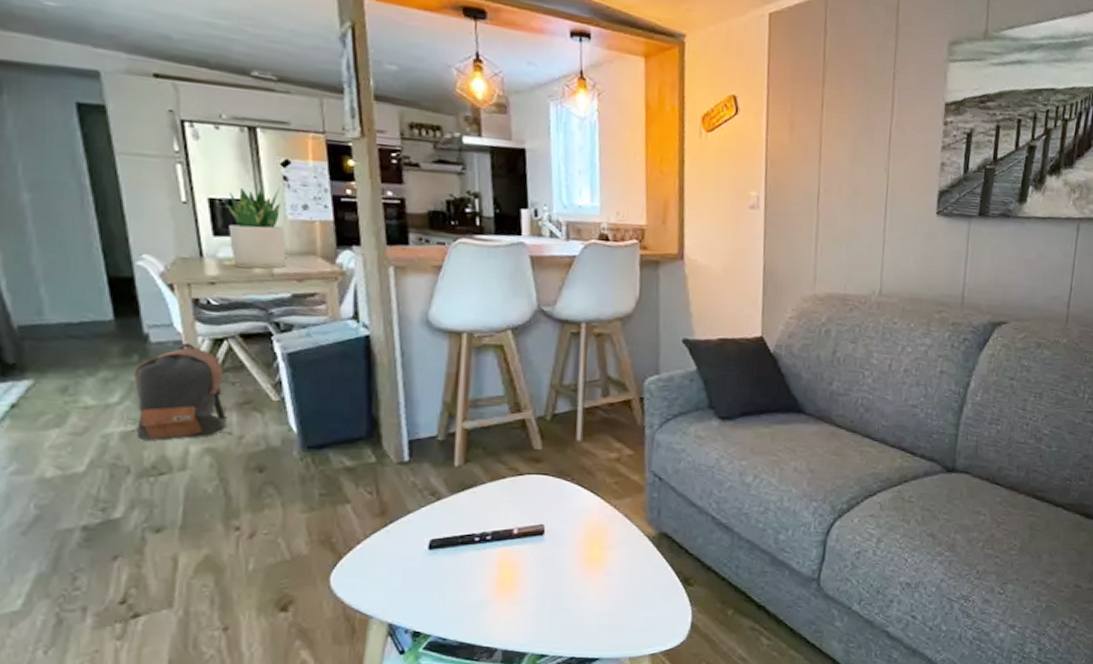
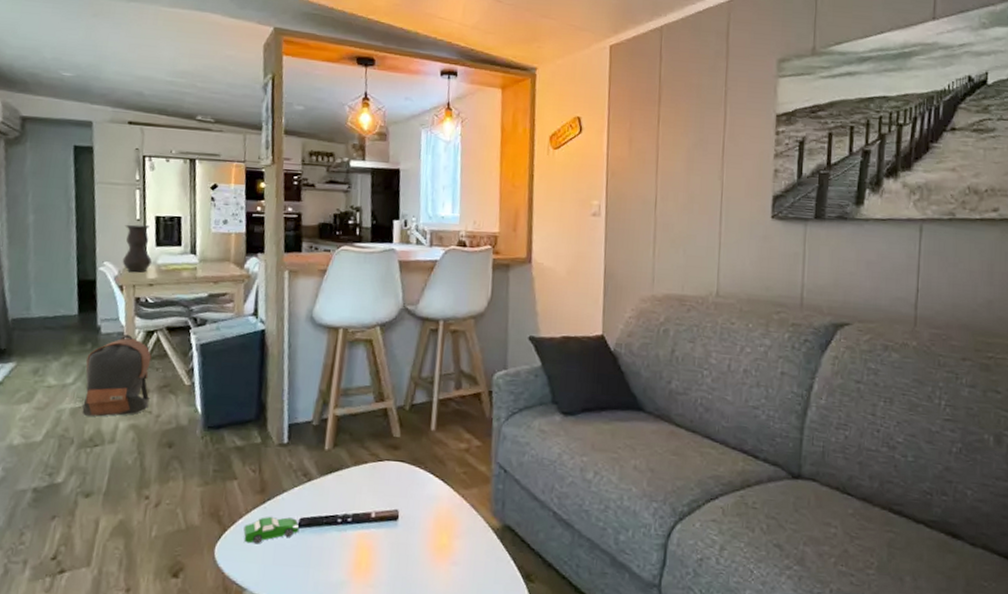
vase: none [166,208,209,269] -> present [122,224,152,273]
planter: present [224,185,286,270] -> none [166,205,209,274]
toy car: none [363,539,431,570] -> present [243,516,300,544]

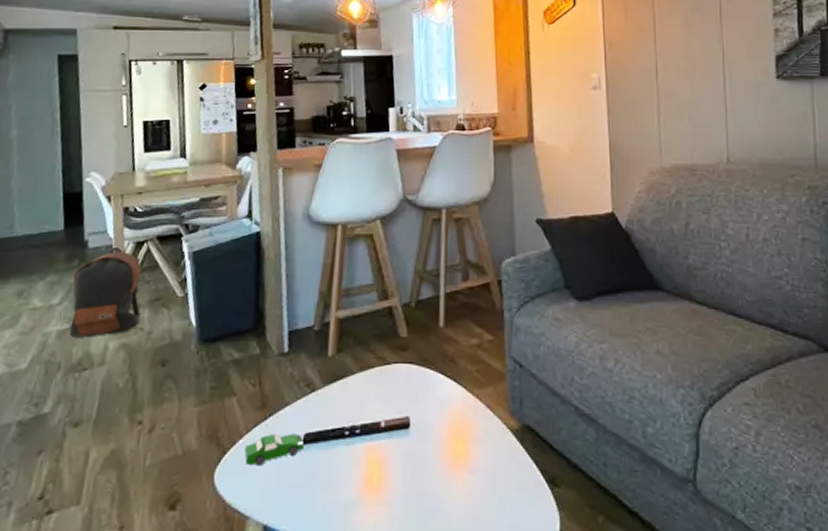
vase: present [122,224,152,273] -> none [109,131,140,182]

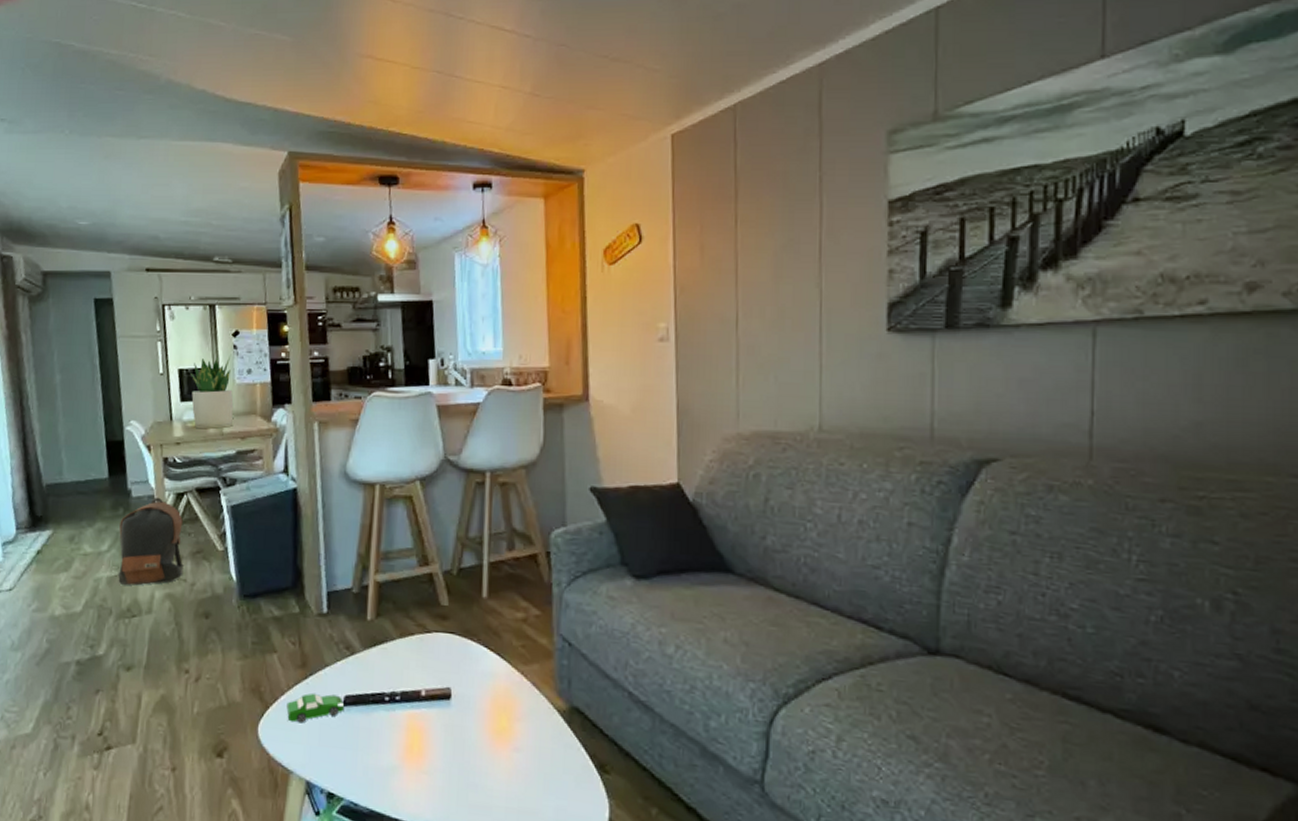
planter: none [154,106,199,179] -> present [189,354,234,430]

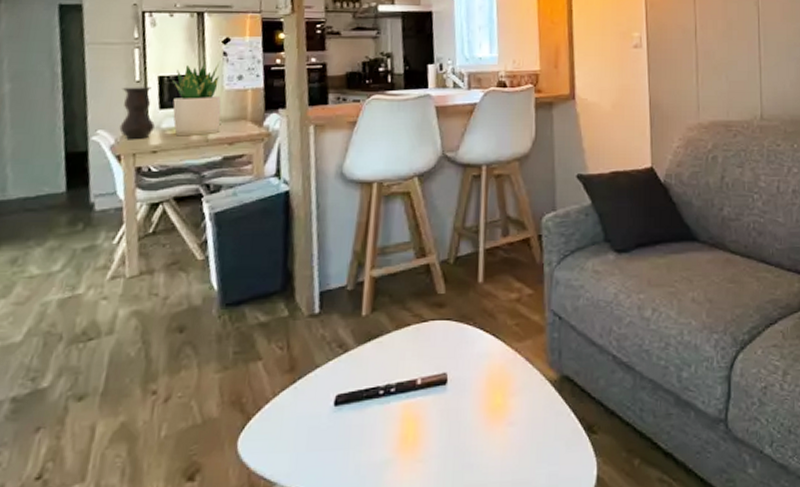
backpack: present [118,497,185,586] -> none [72,209,157,306]
vase: none [148,379,177,432] -> present [119,87,155,140]
toy car: present [286,692,345,723] -> none [271,395,336,431]

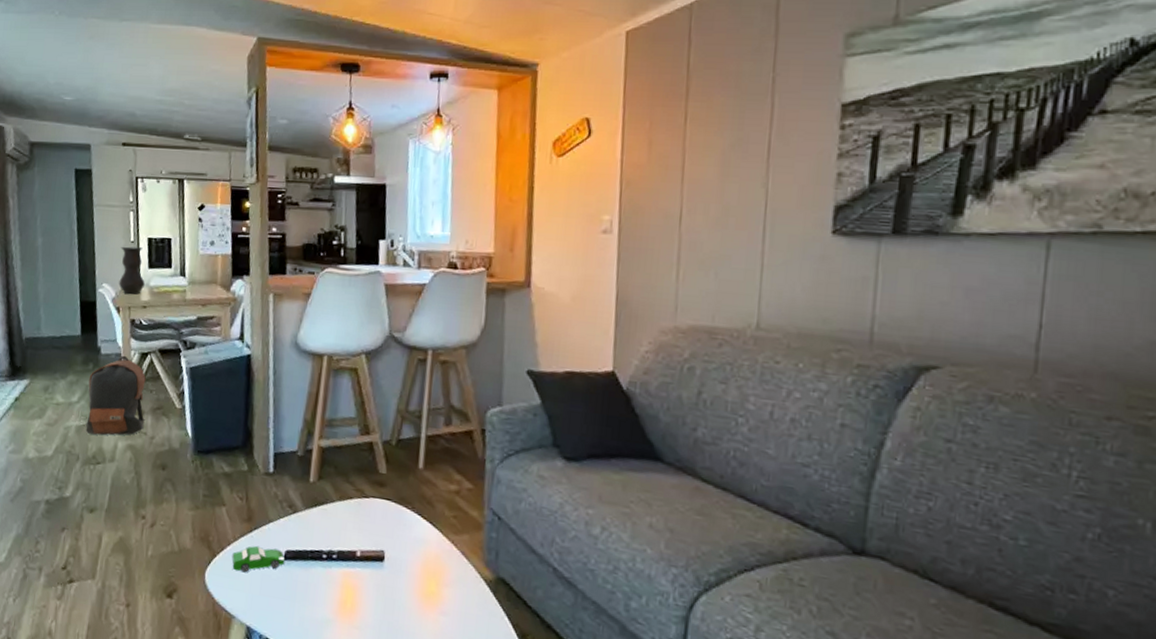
backpack: none [72,209,157,306] -> present [86,355,146,436]
planter: present [171,60,222,137] -> none [158,226,197,296]
toy car: none [271,395,336,431] -> present [231,545,285,573]

